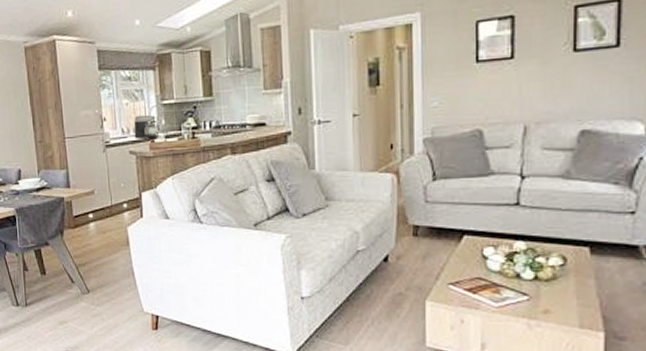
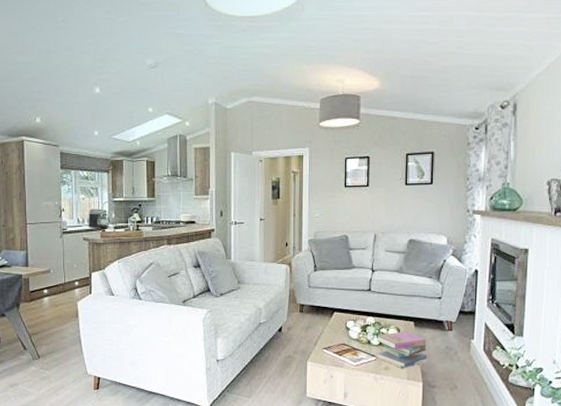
books: none [530,261,615,313] -> present [377,331,429,369]

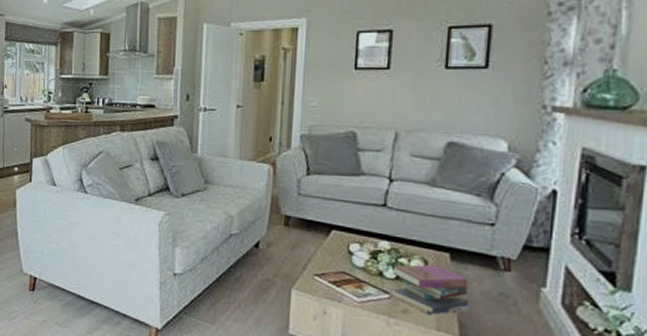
coffee maker: present [88,208,111,228] -> none [31,86,57,109]

